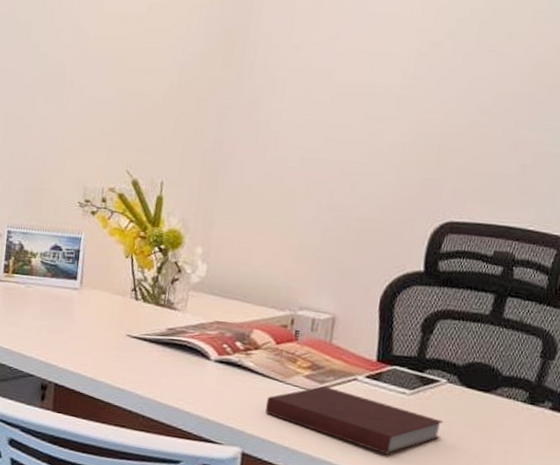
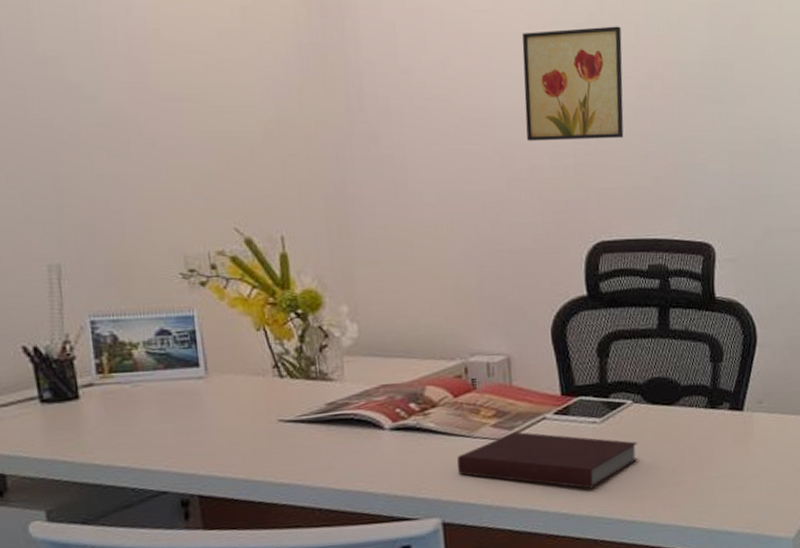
wall art: none [397,12,518,124] -> present [522,26,624,141]

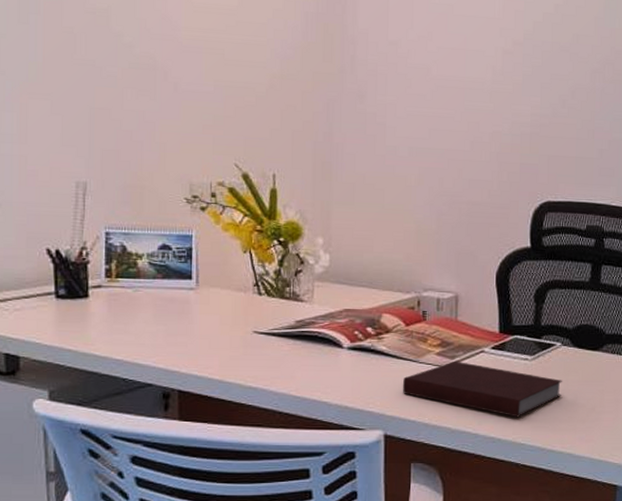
wall art: present [522,26,624,141] -> none [492,17,582,114]

